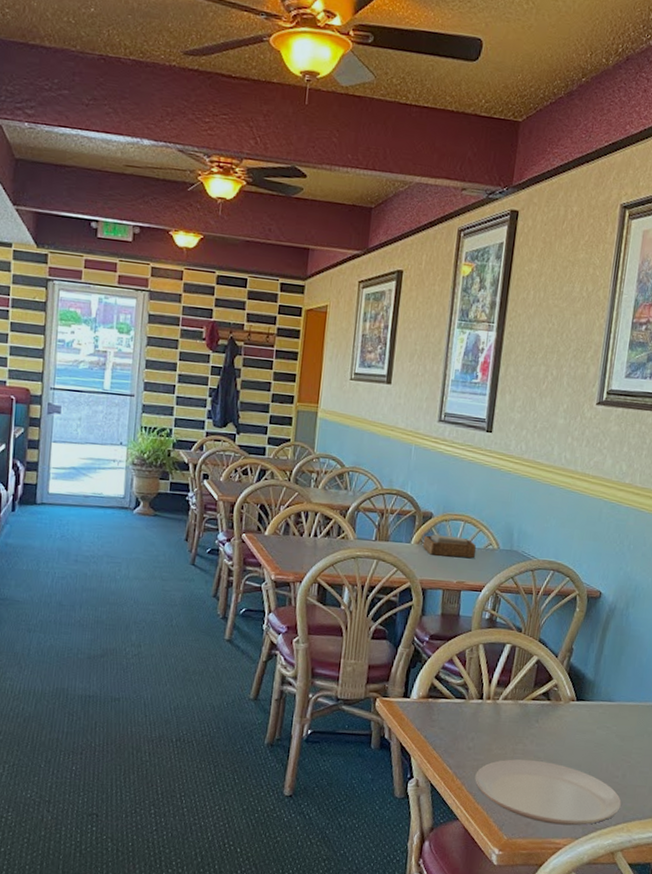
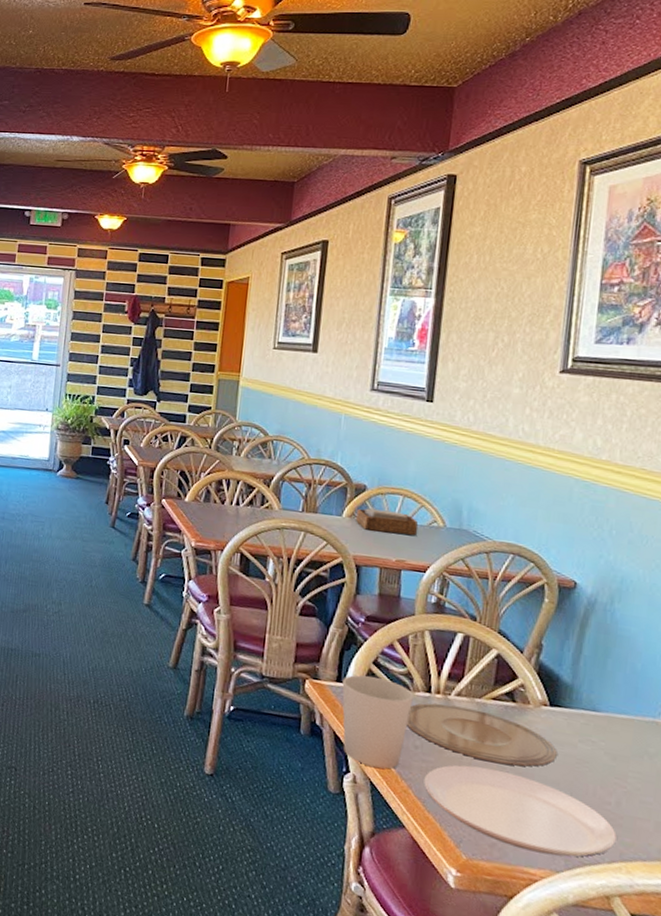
dixie cup: none [408,689,469,771] -> present [342,674,414,769]
plate: none [461,708,581,755] -> present [406,703,557,767]

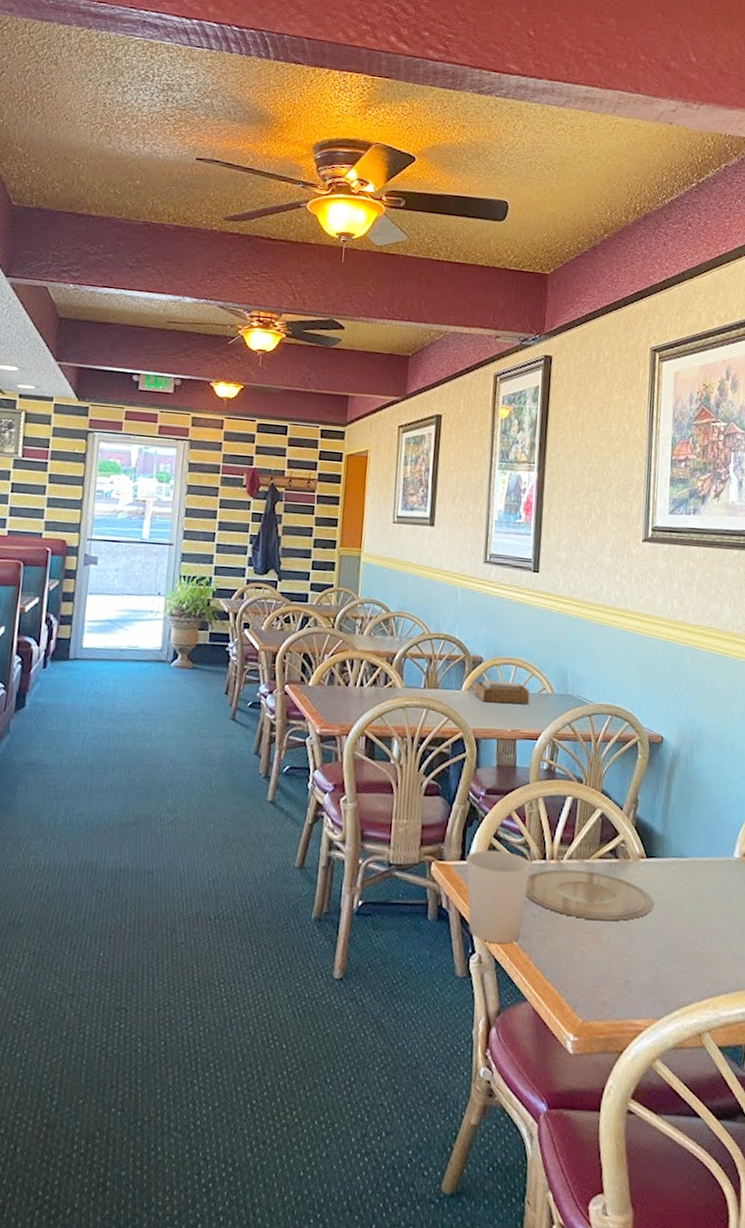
plate: present [424,764,617,857] -> none [542,926,704,1003]

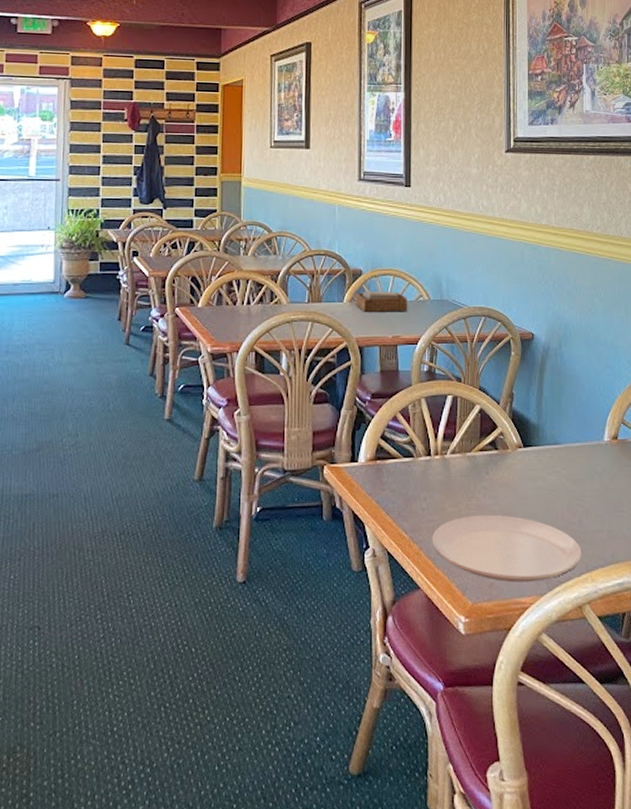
dixie cup: present [466,850,531,944] -> none [356,450,417,538]
plate: present [525,869,654,921] -> none [413,463,532,509]
plate: none [542,926,704,1003] -> present [432,514,582,582]

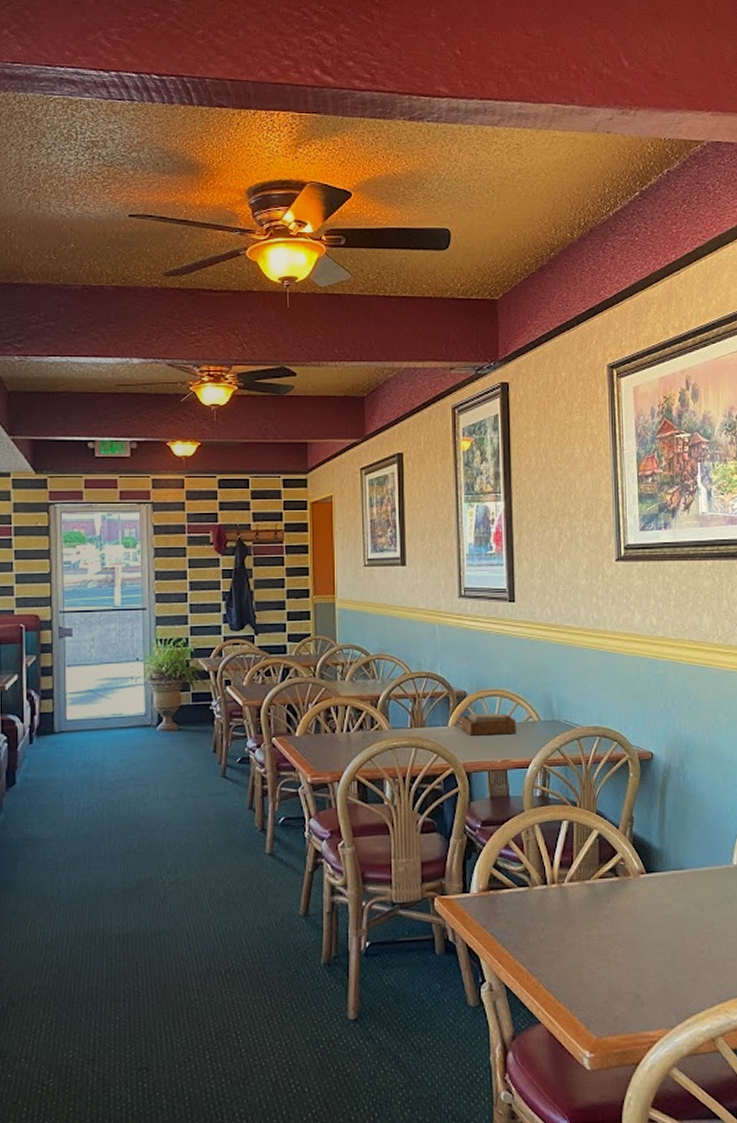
plate: present [432,514,582,582] -> none [551,944,713,1015]

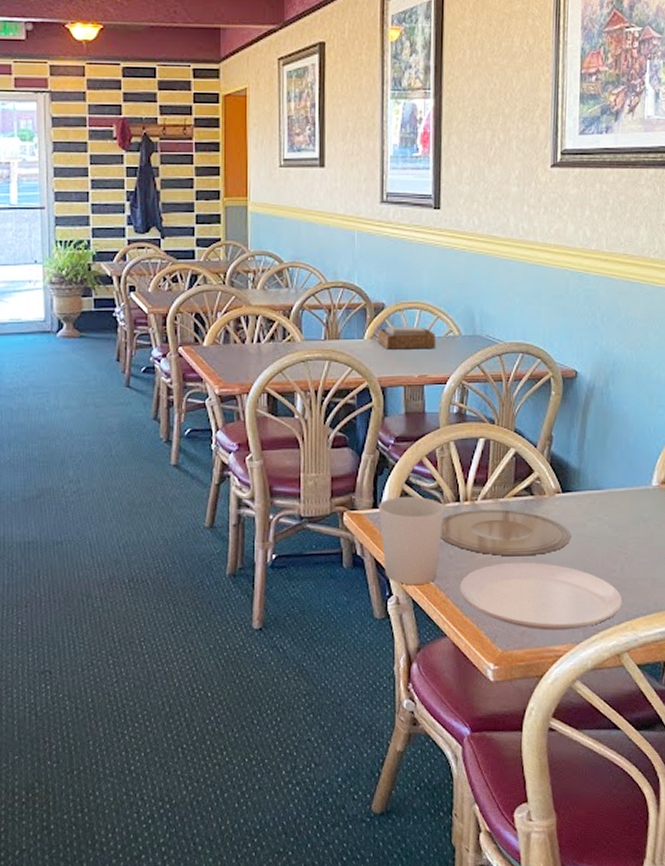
dixie cup: none [468,880,533,971] -> present [378,496,445,586]
plate: none [529,891,657,939] -> present [440,509,571,557]
plate: none [551,944,713,1015] -> present [460,562,622,630]

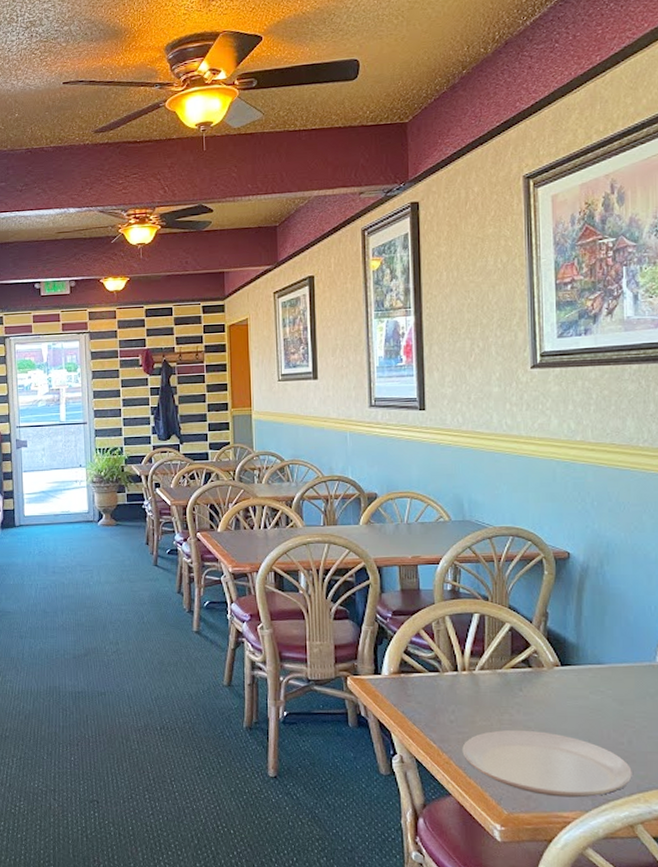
napkin holder: present [377,327,436,351] -> none [372,513,428,535]
dixie cup: present [378,496,445,586] -> none [379,664,443,746]
plate: present [440,509,571,557] -> none [440,679,573,725]

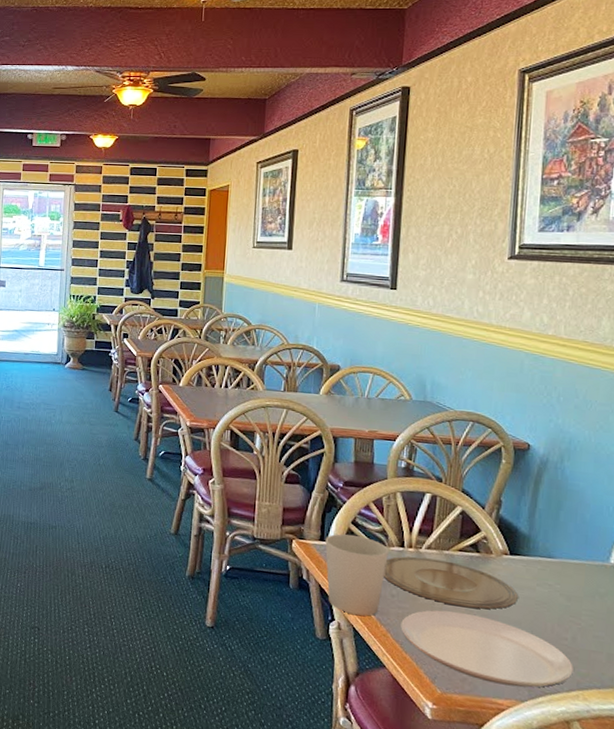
dixie cup: none [379,664,443,746] -> present [325,534,389,616]
plate: none [440,679,573,725] -> present [383,556,518,610]

